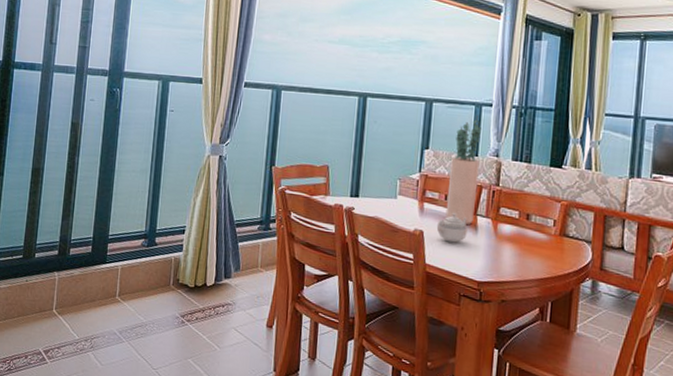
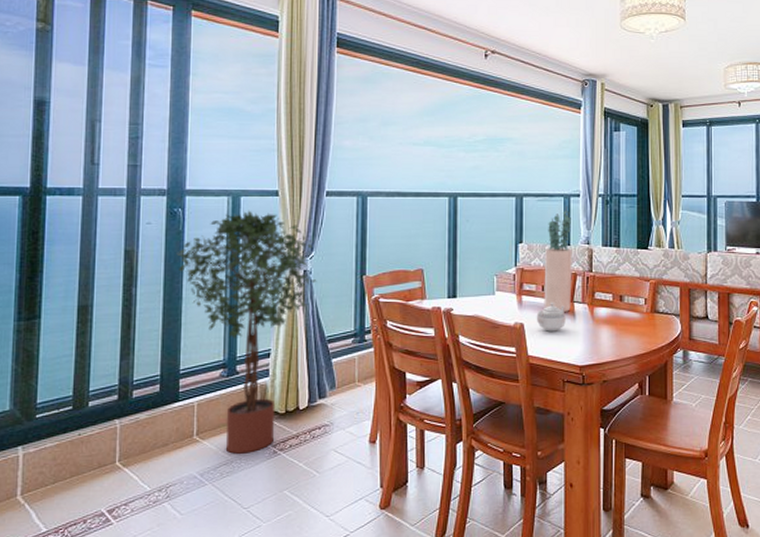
potted tree: none [113,95,231,320] -> present [176,210,317,455]

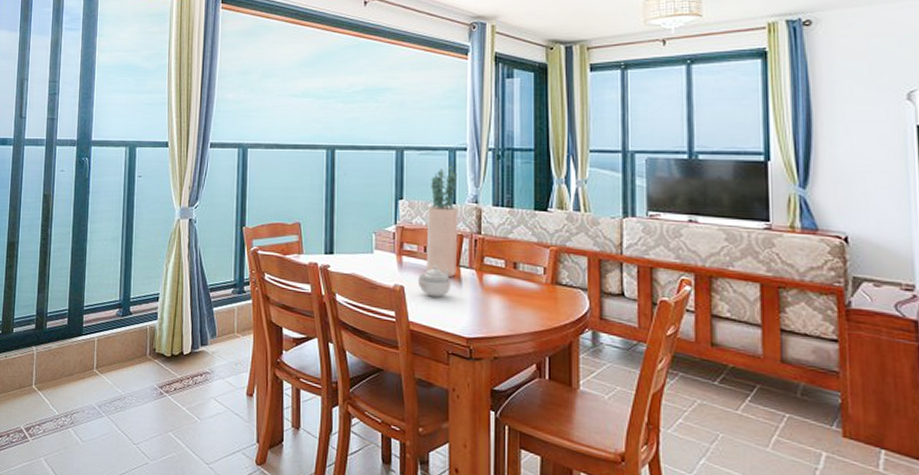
potted tree: present [176,210,317,455] -> none [83,160,201,392]

